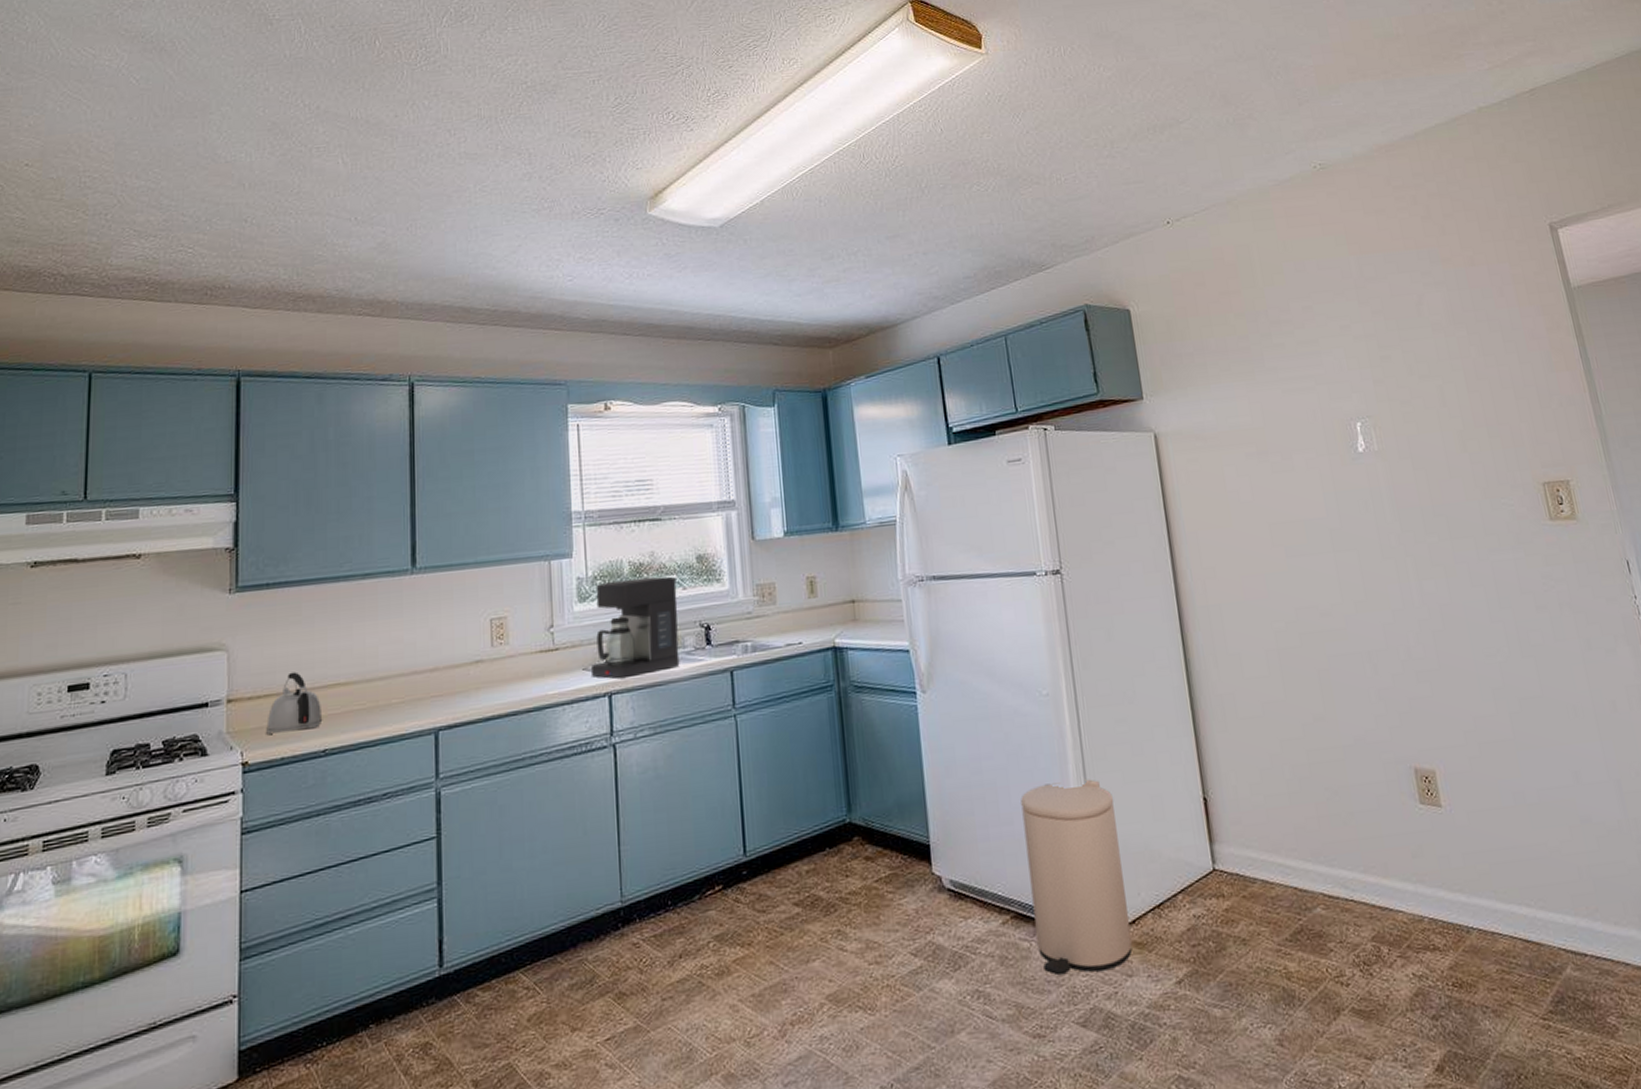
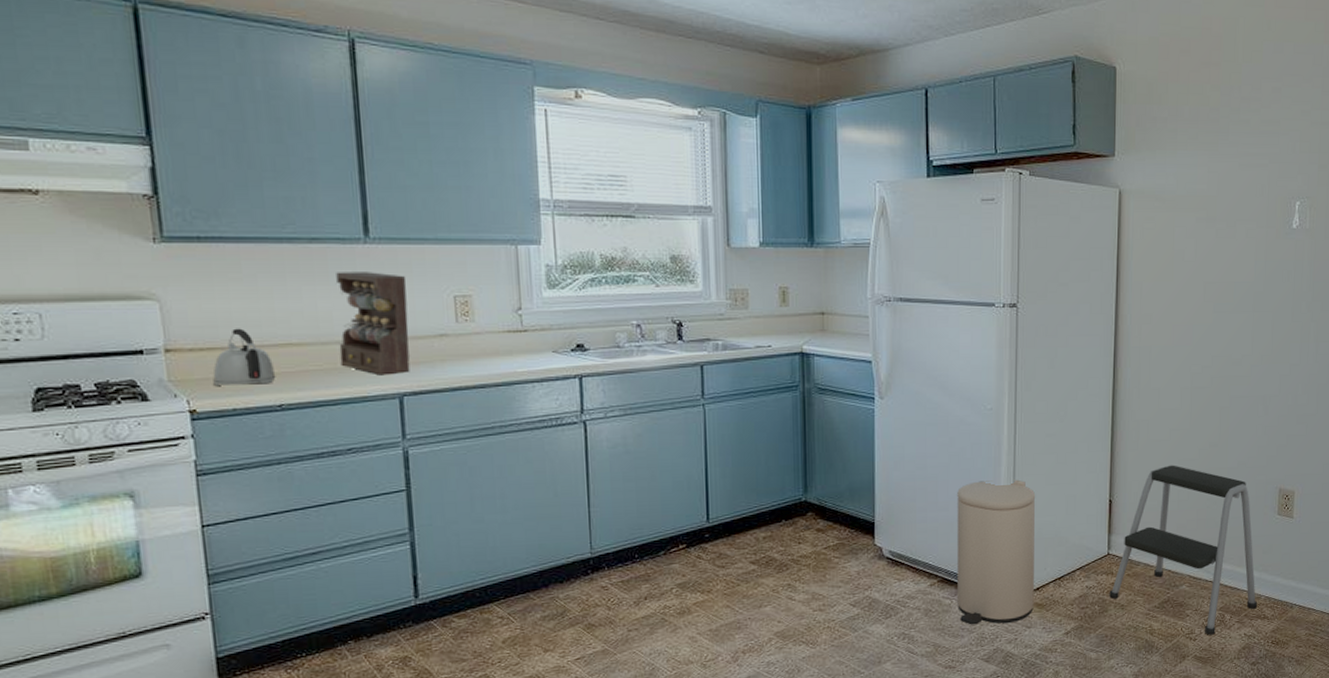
spice rack: none [382,602,447,711] -> present [336,272,410,376]
coffee maker: present [591,576,680,680] -> none [562,271,651,364]
step stool: none [1223,747,1422,978] -> present [1109,465,1258,635]

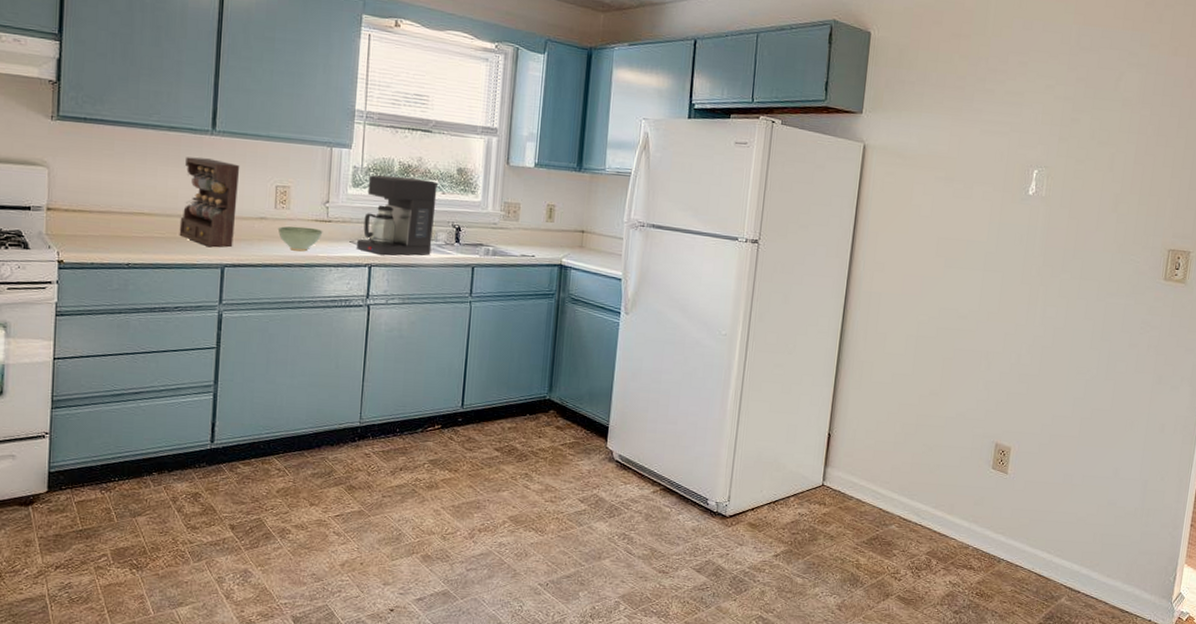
kettle: present [212,328,276,387] -> none [79,196,128,245]
bowl: none [462,340,519,369] -> present [277,226,323,252]
coffee maker: none [562,271,651,364] -> present [357,175,438,256]
pedal bin: present [957,479,1036,625] -> none [676,400,759,538]
step stool: present [1109,465,1258,635] -> none [820,407,966,578]

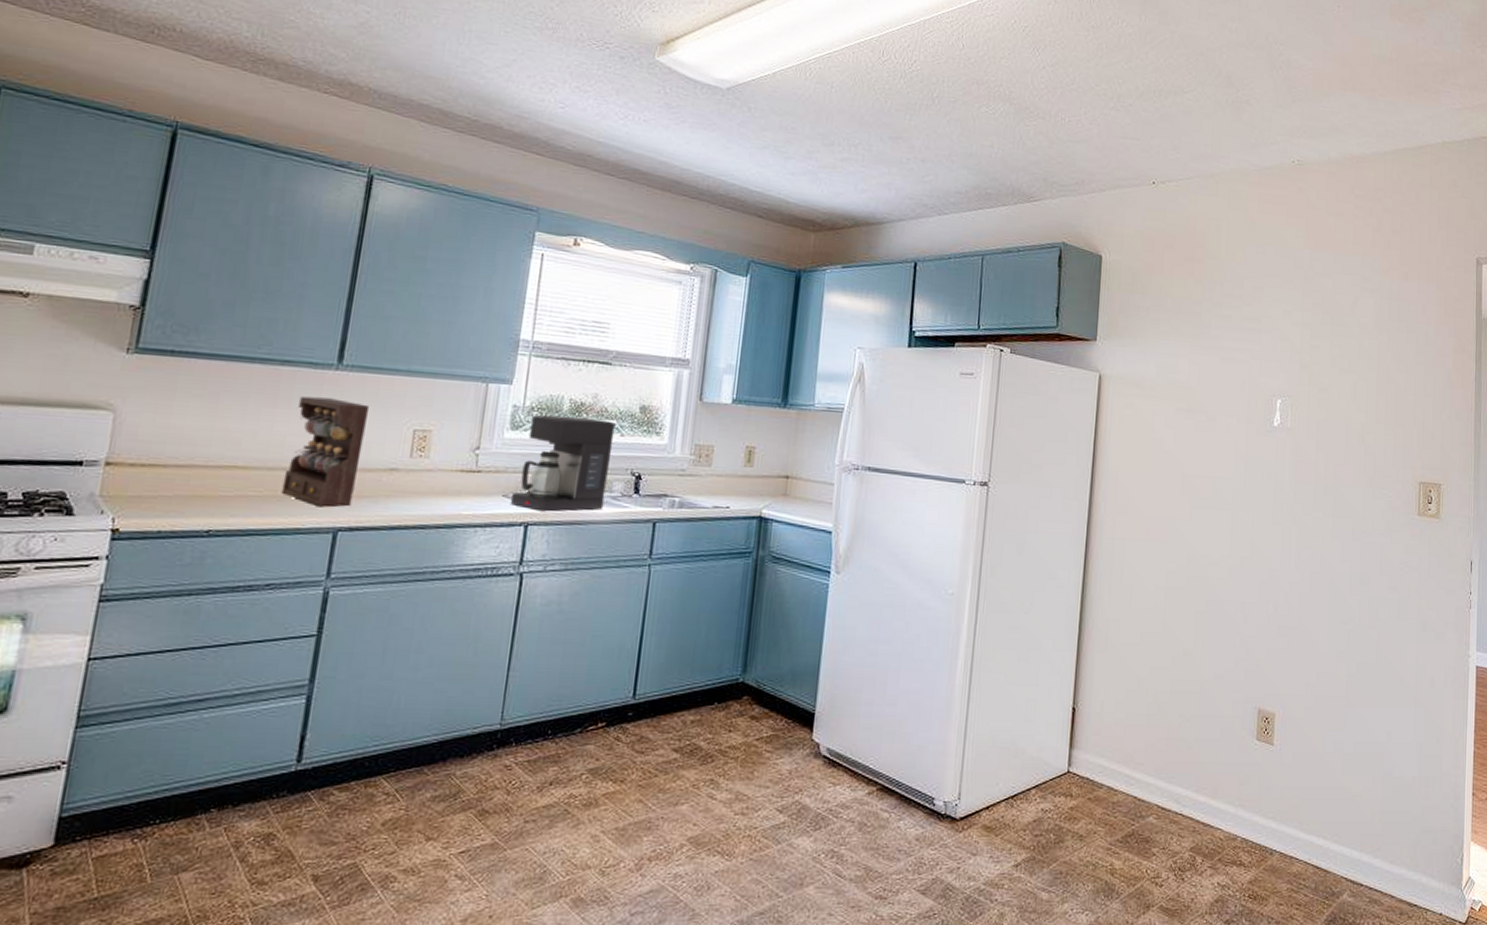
bowl: present [277,226,323,252] -> none [411,478,470,510]

